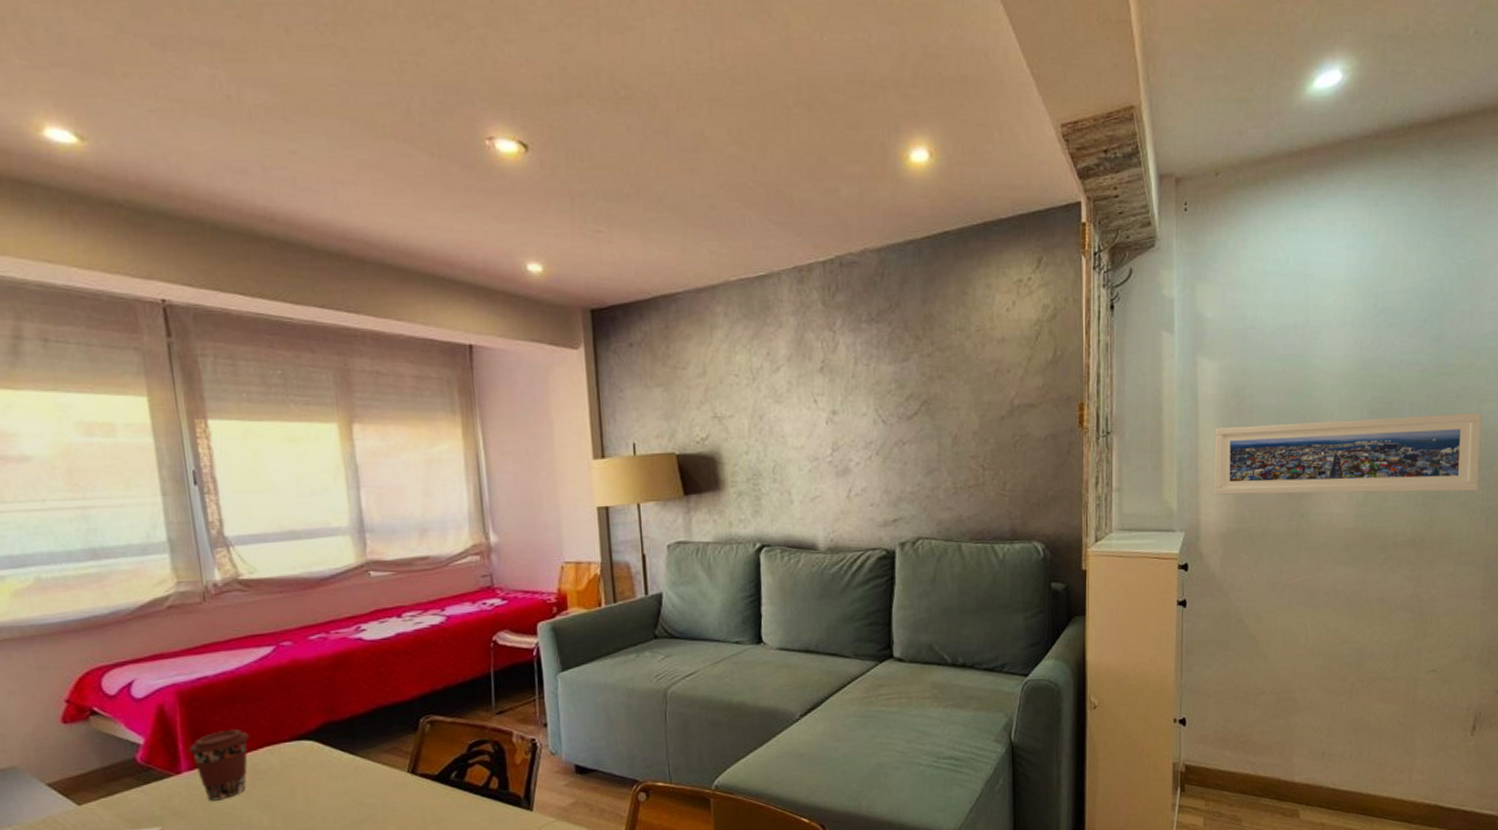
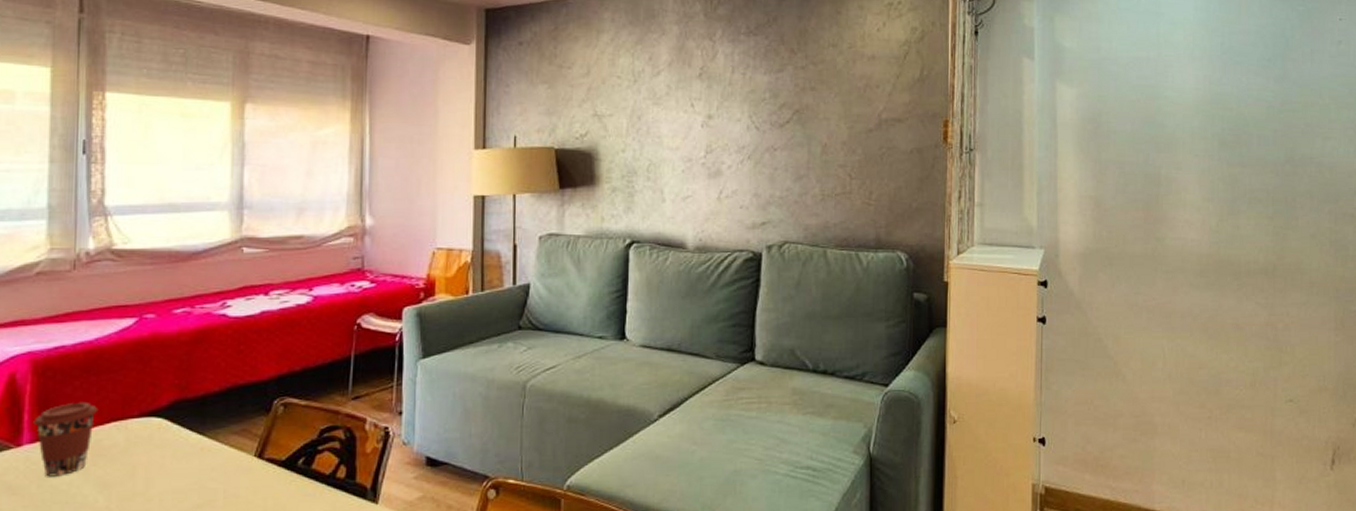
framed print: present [1214,413,1482,495] -> none [1072,148,1327,223]

